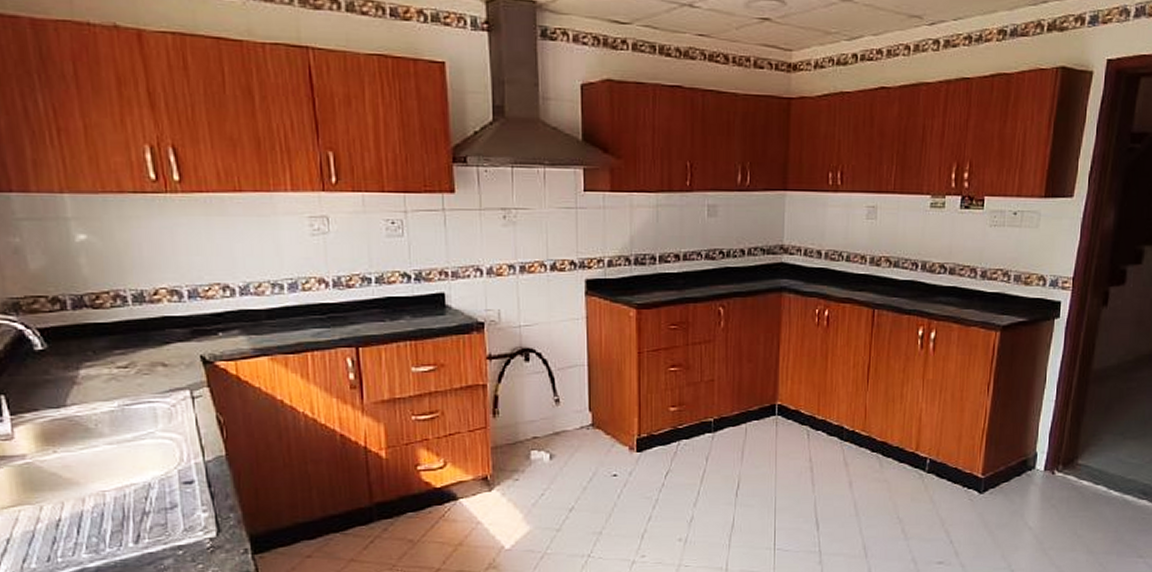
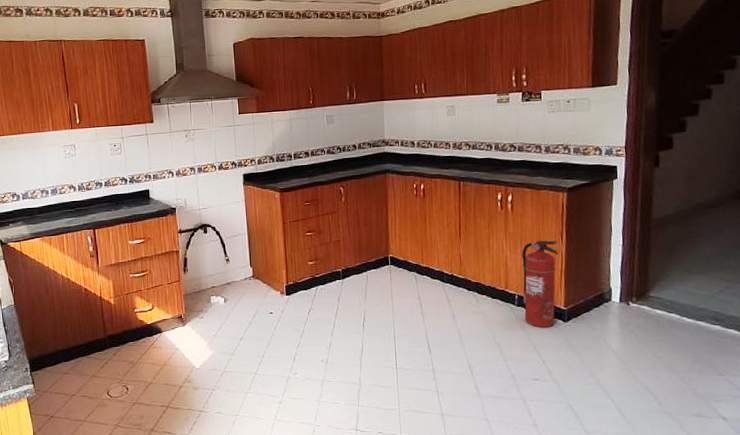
fire extinguisher: none [935,391,983,500] -> present [521,240,559,327]

